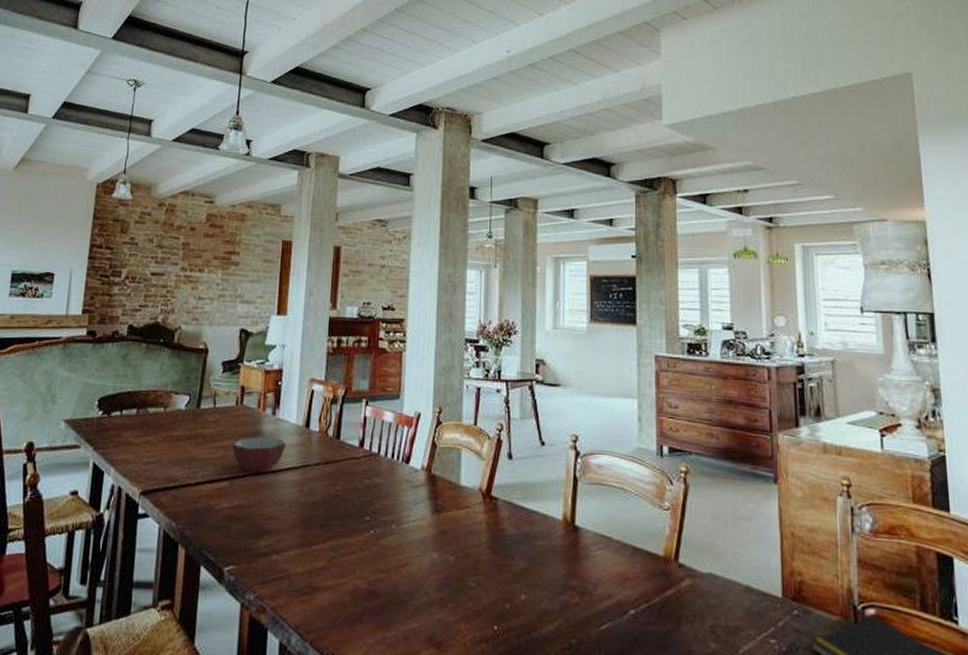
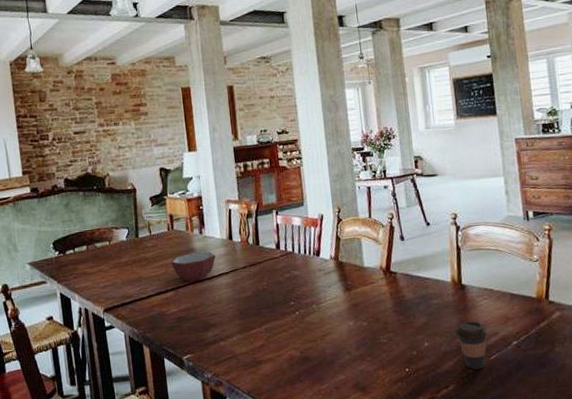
coffee cup: none [560,574,601,641] -> present [455,321,489,370]

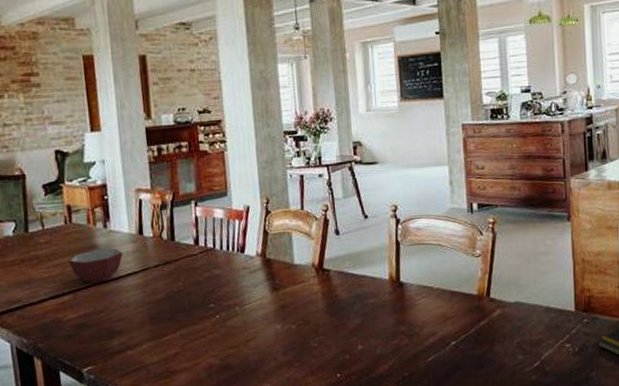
coffee cup: present [455,321,489,370] -> none [391,321,427,373]

